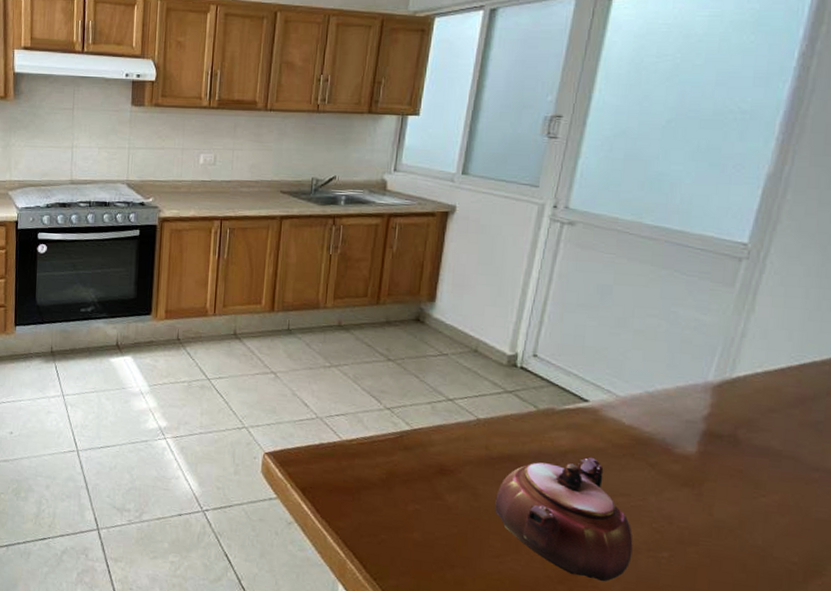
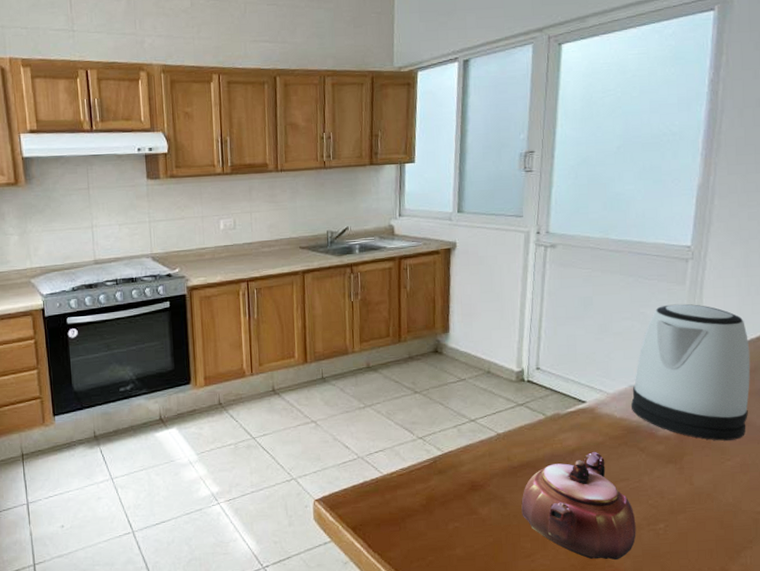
kettle: none [644,307,811,475] -> present [630,304,751,441]

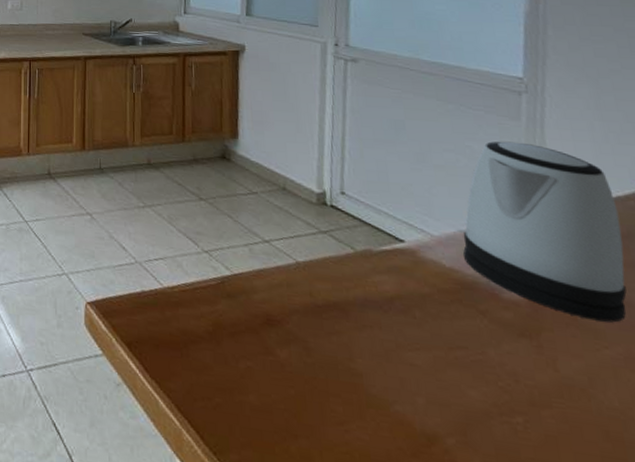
teapot: present [521,452,636,561] -> none [328,304,485,455]

